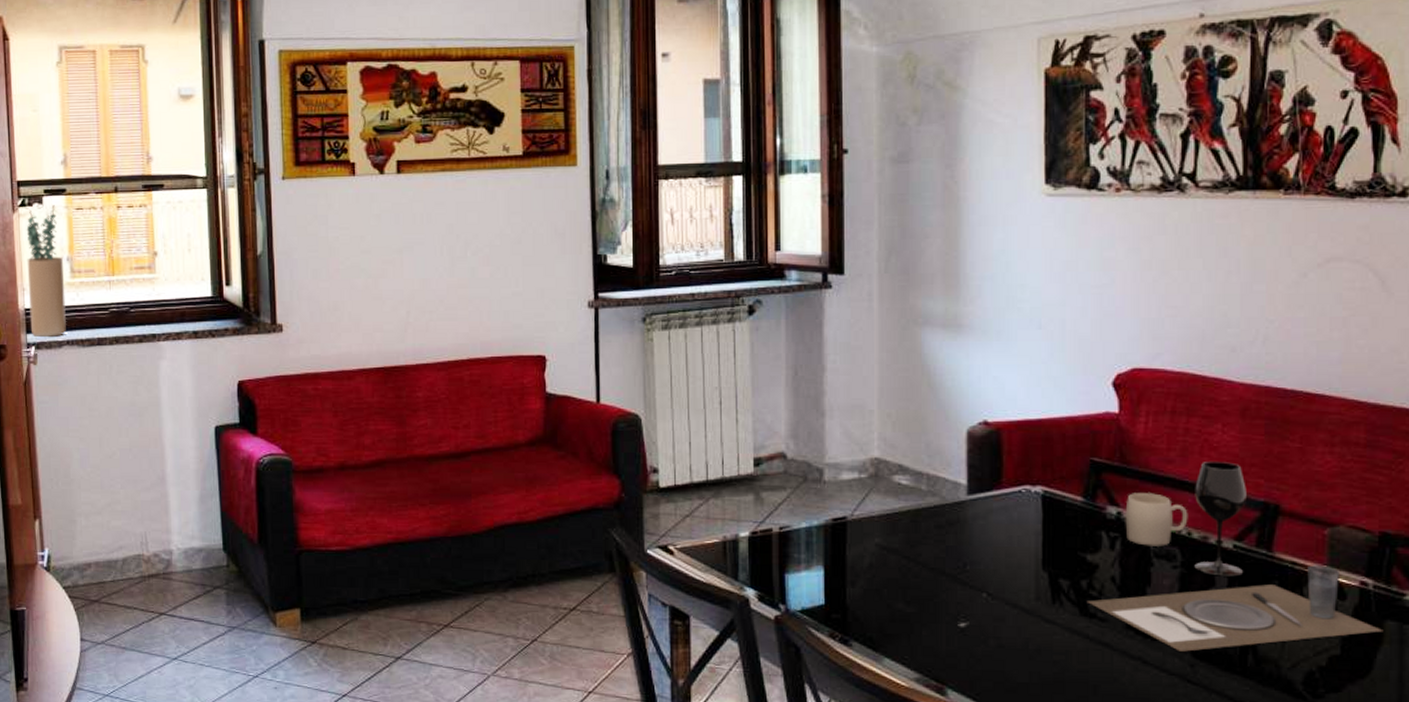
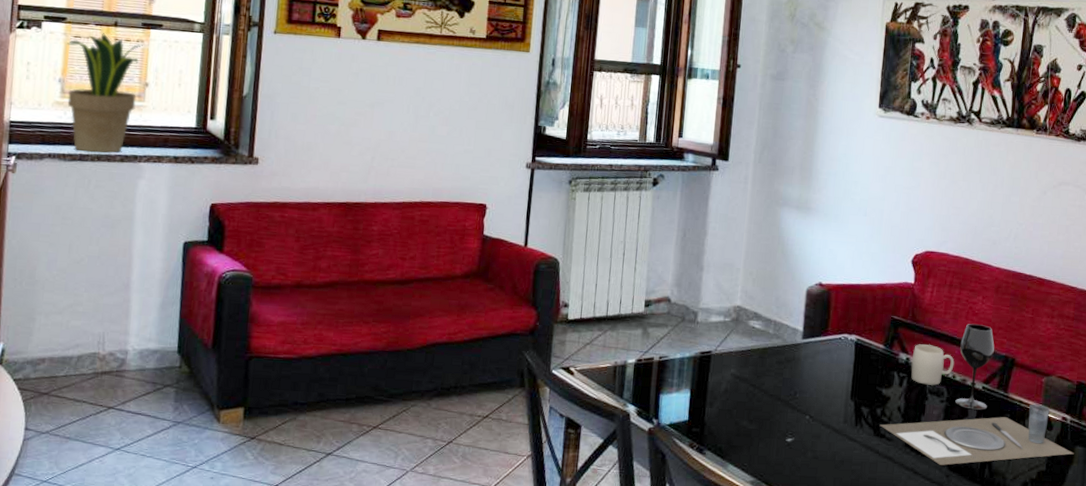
vase: present [26,205,66,337] -> none [13,30,55,149]
potted plant: none [70,201,147,336] -> present [67,33,143,154]

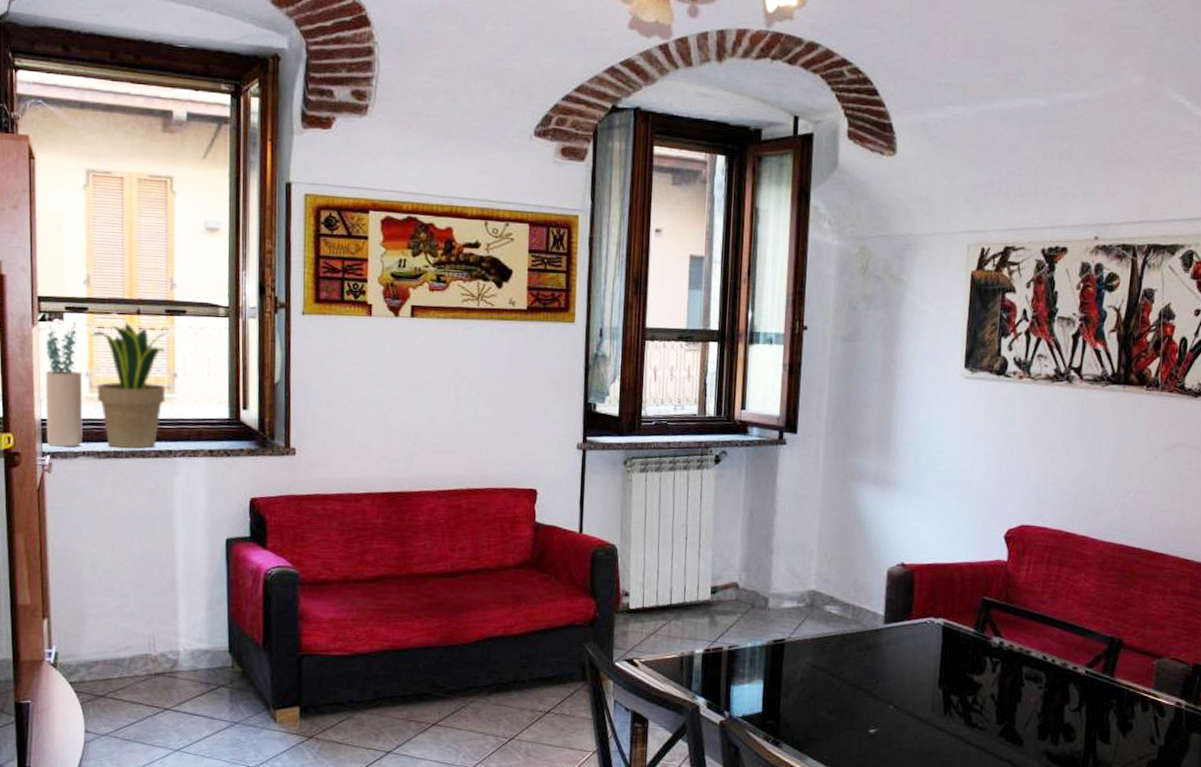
vase: none [13,30,55,149] -> present [45,322,83,447]
place setting: present [879,404,1074,465] -> none [971,688,1190,756]
mug: present [911,344,955,385] -> none [1005,626,1054,671]
wineglass: present [955,324,995,410] -> none [1055,603,1099,696]

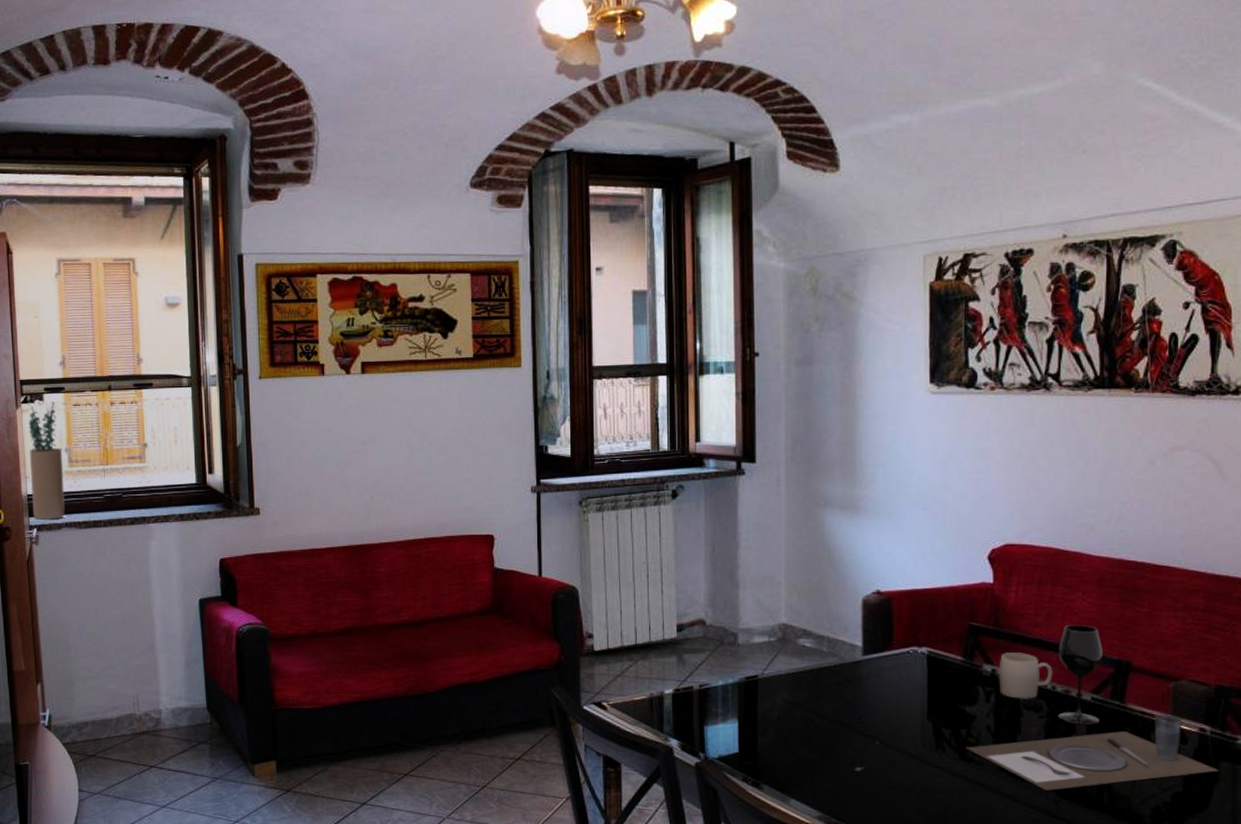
potted plant: present [91,322,168,450] -> none [68,398,138,519]
place setting: none [971,688,1190,756] -> present [965,714,1219,791]
mug: none [1005,626,1054,671] -> present [998,653,1053,699]
wineglass: none [1055,603,1099,696] -> present [1058,625,1103,725]

